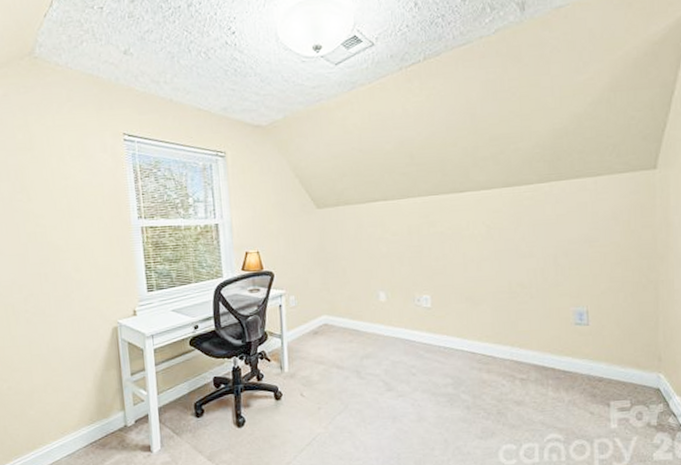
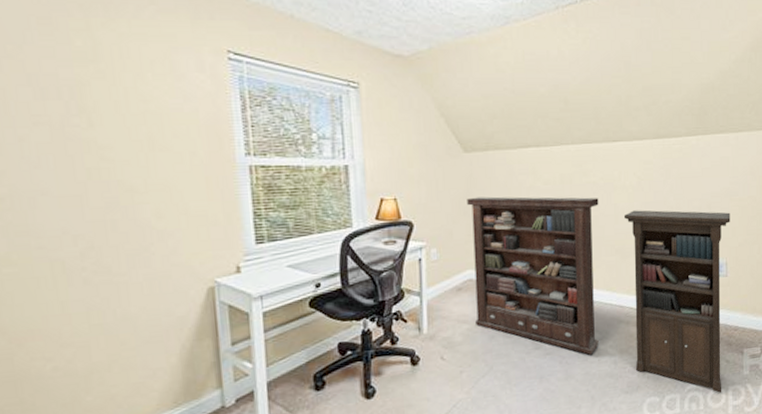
bookcase: none [321,247,591,446] -> present [467,196,731,394]

